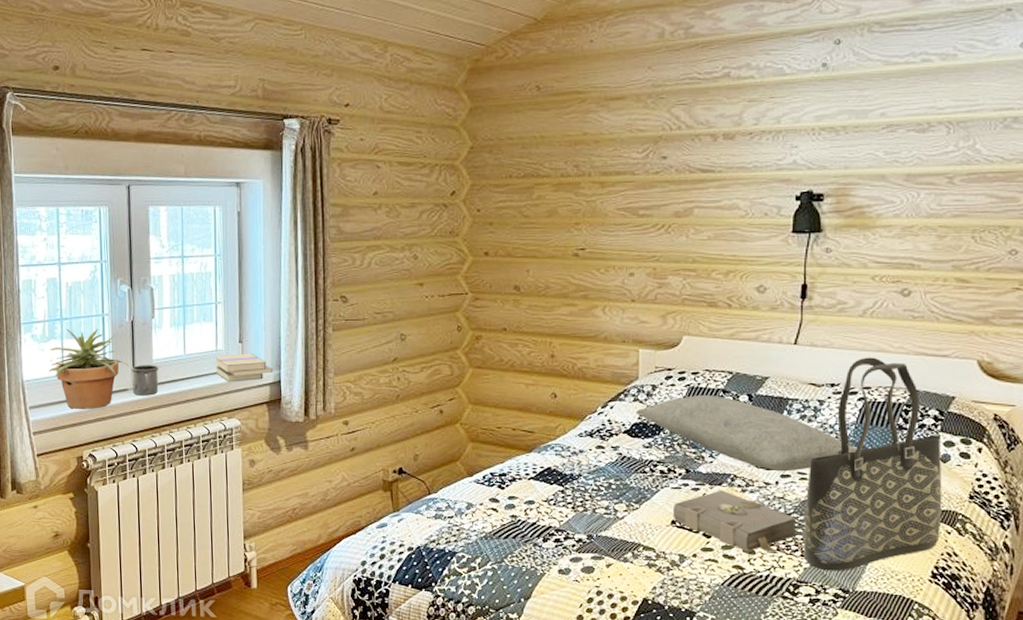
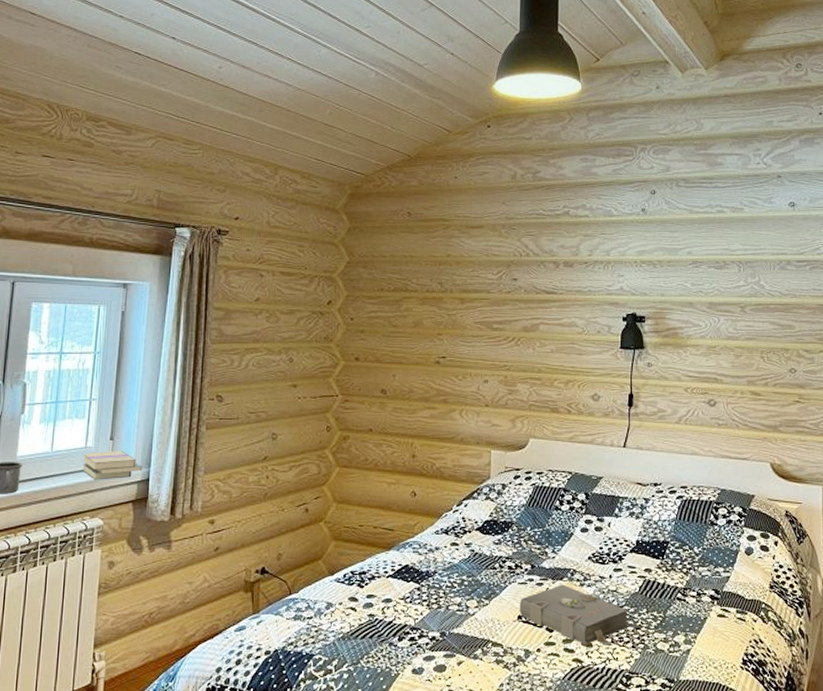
pillow: present [636,395,858,472] -> none [487,494,678,566]
tote bag: present [804,357,942,571] -> none [634,459,749,661]

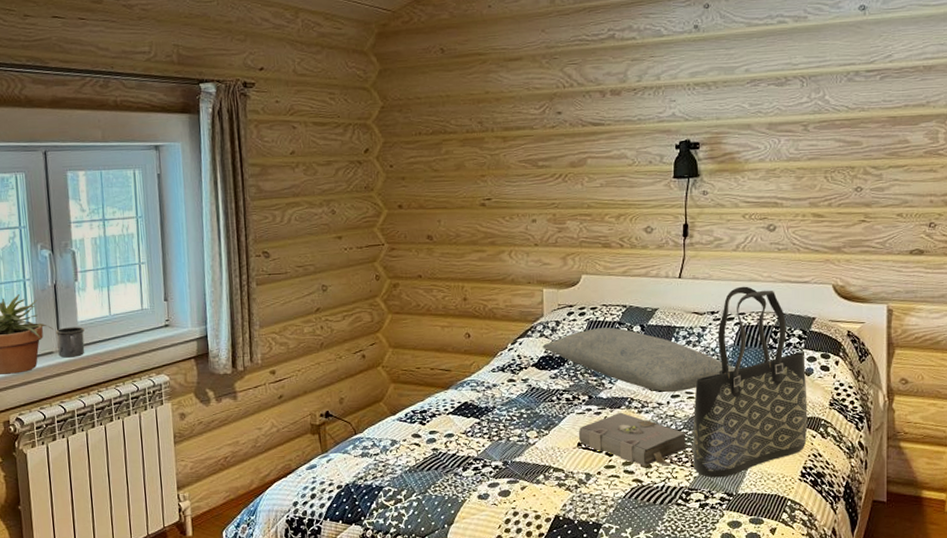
books: present [82,451,142,480] -> none [139,311,200,340]
pillow: none [487,494,678,566] -> present [542,327,736,393]
tote bag: none [634,459,749,661] -> present [693,286,808,478]

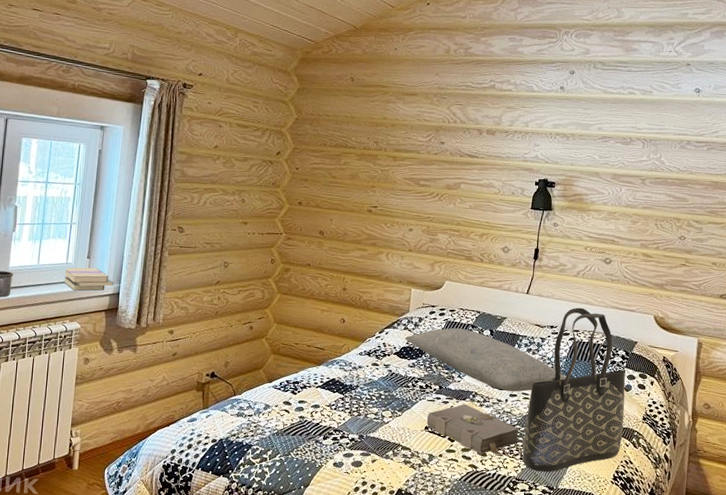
books: none [139,311,200,340] -> present [63,267,114,292]

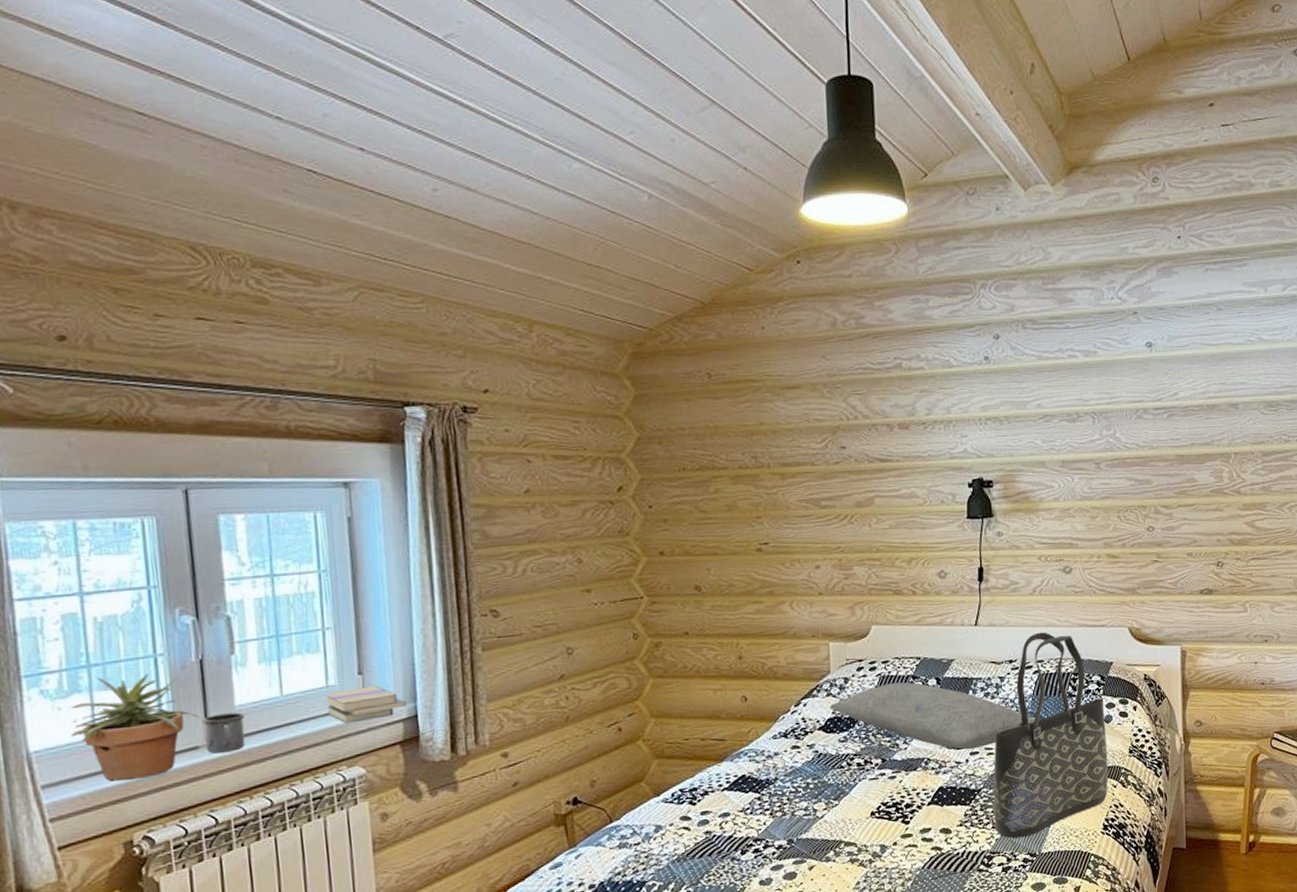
book: present [426,403,519,456] -> none [871,774,988,832]

